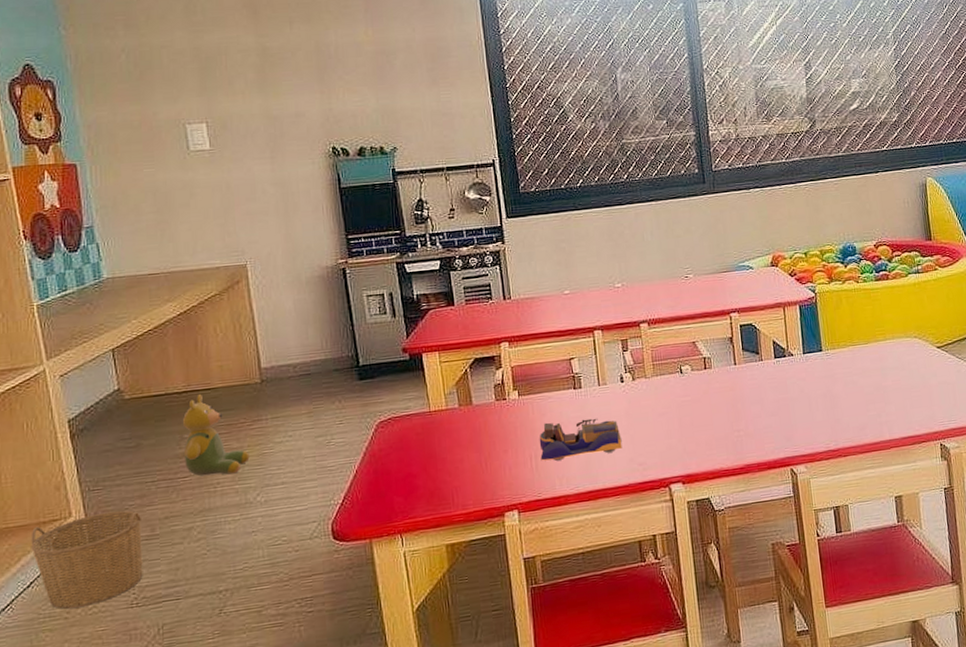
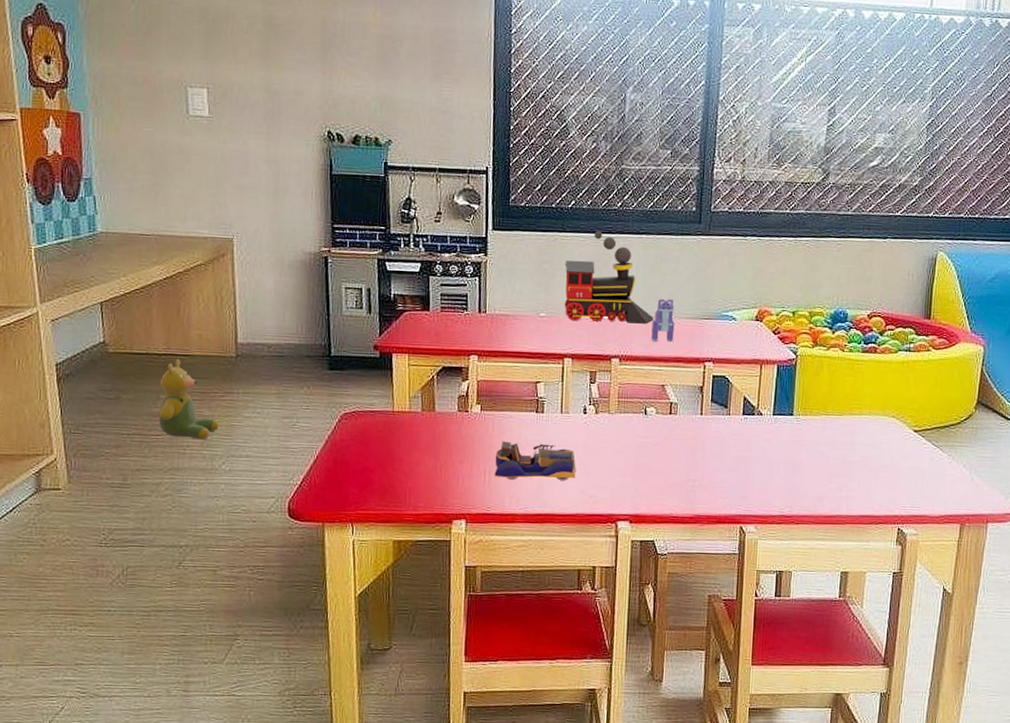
basket: present [31,510,143,609] -> none [15,455,115,538]
toy train: none [581,204,675,294] -> present [564,230,654,324]
toy animal: none [674,258,697,301] -> present [651,298,675,342]

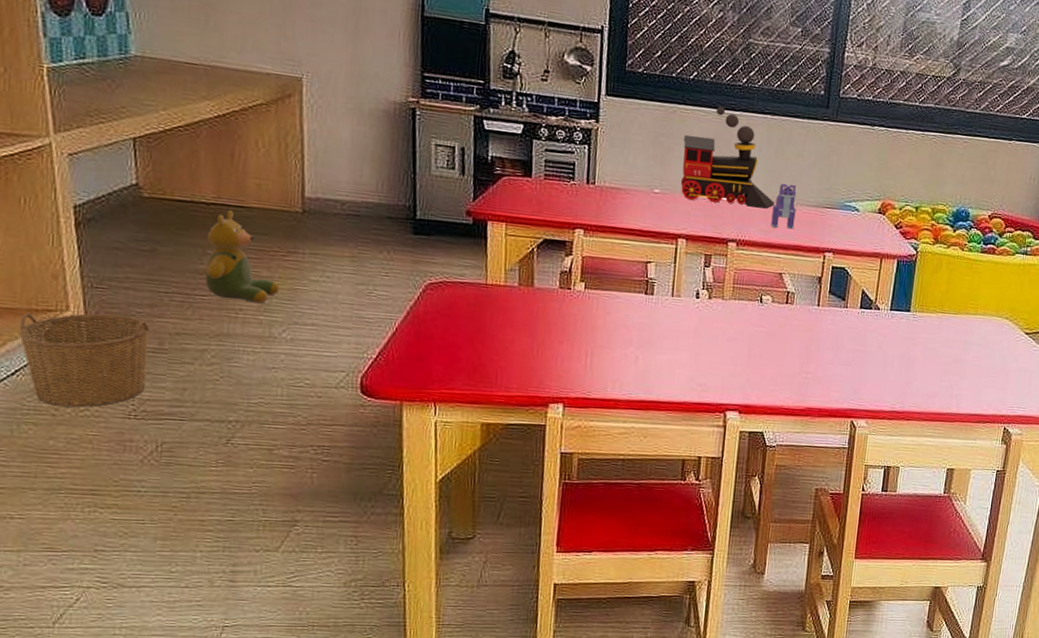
basket: none [15,455,115,538] -> present [19,312,149,407]
toy car: present [494,441,576,480] -> none [596,322,686,367]

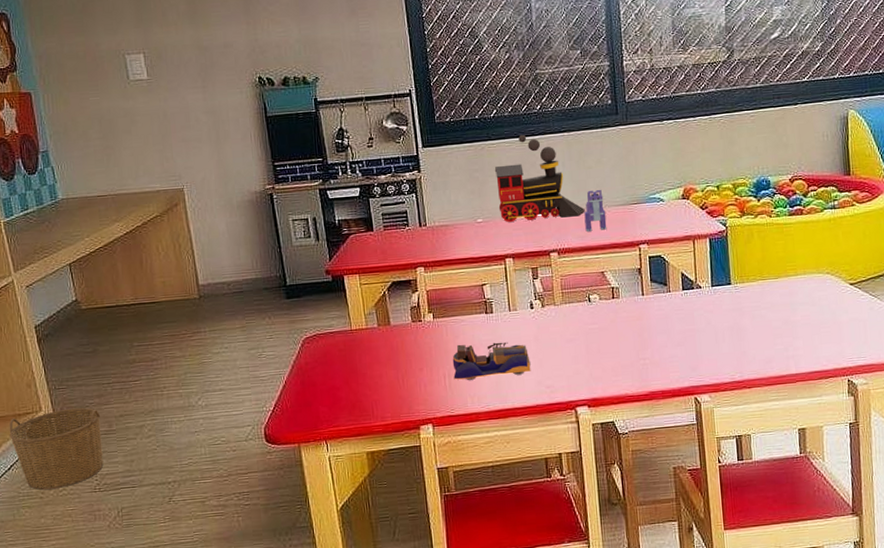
teddy bear: present [204,209,280,304] -> none [131,306,191,381]
toy car: none [596,322,686,367] -> present [452,341,531,380]

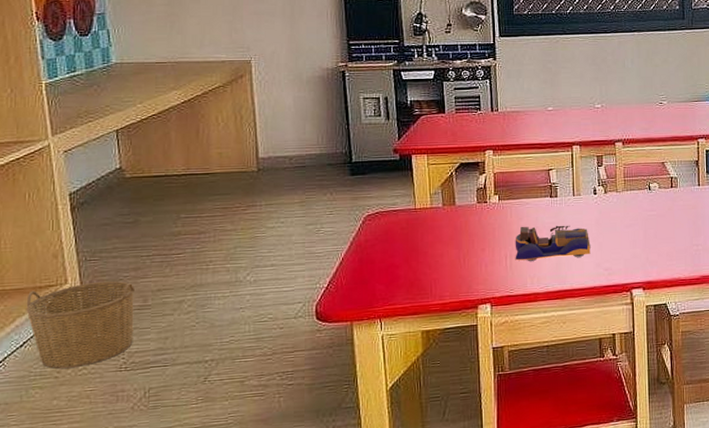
toy train: present [494,134,585,223] -> none [567,31,650,113]
toy animal: present [584,189,607,232] -> none [649,86,669,124]

